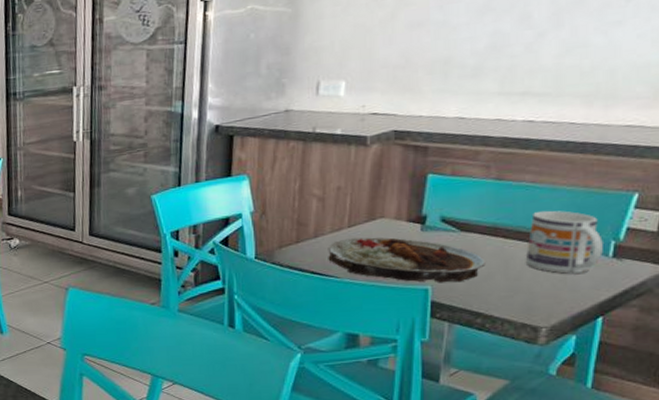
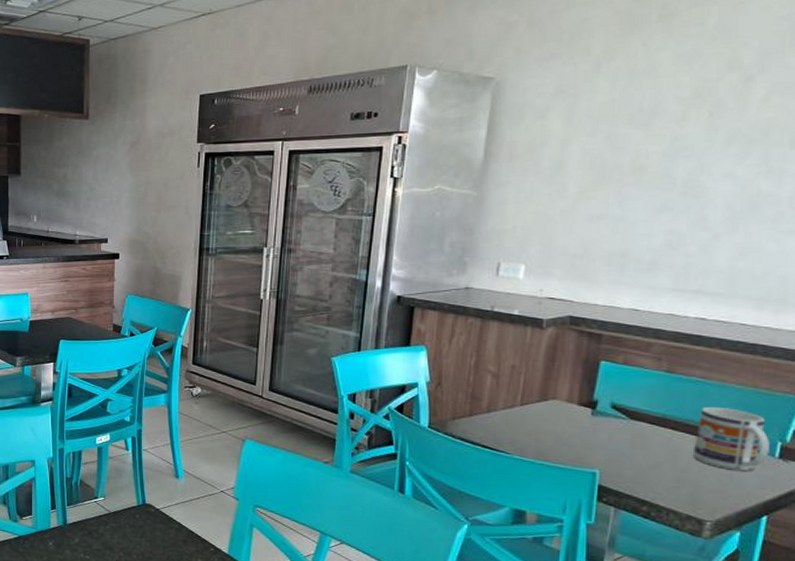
plate: present [328,237,486,283] -> none [499,416,653,469]

